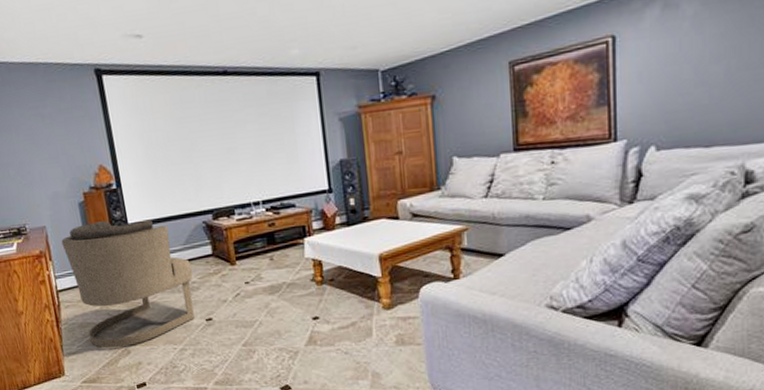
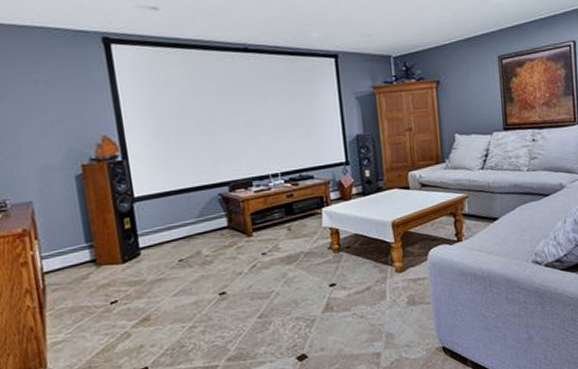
armchair: present [61,219,195,349] -> none [51,192,207,334]

